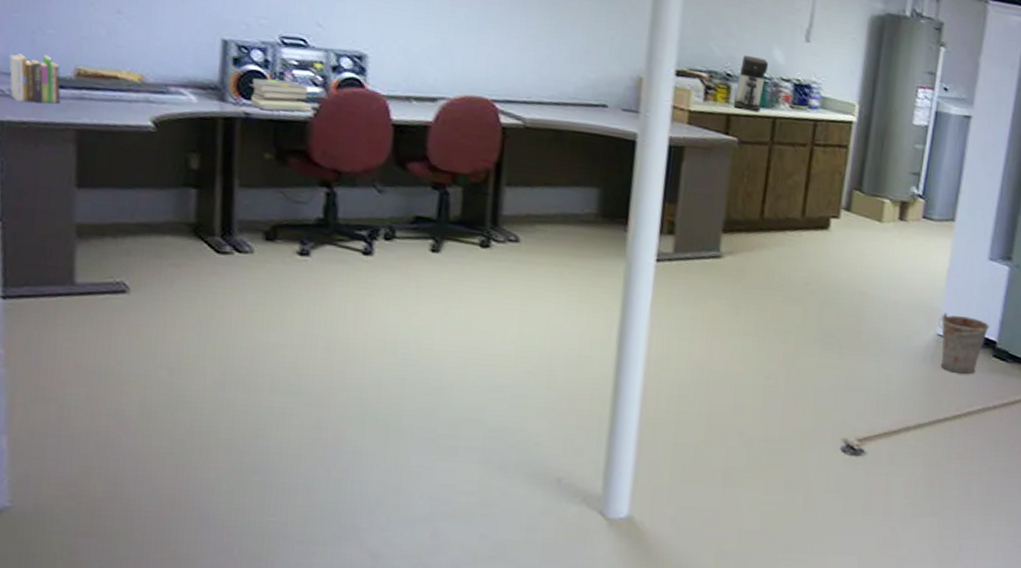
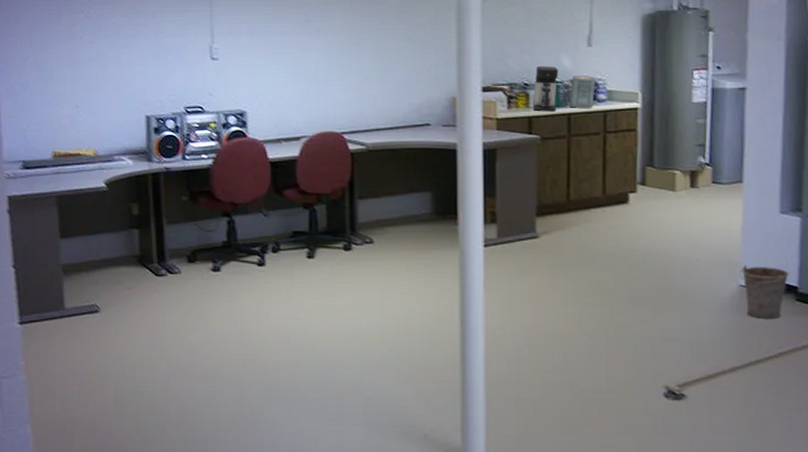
books: present [9,53,61,104] -> none [11,145,45,182]
books: present [251,78,313,112] -> none [169,139,212,164]
paint can: none [775,73,811,115] -> present [569,76,598,109]

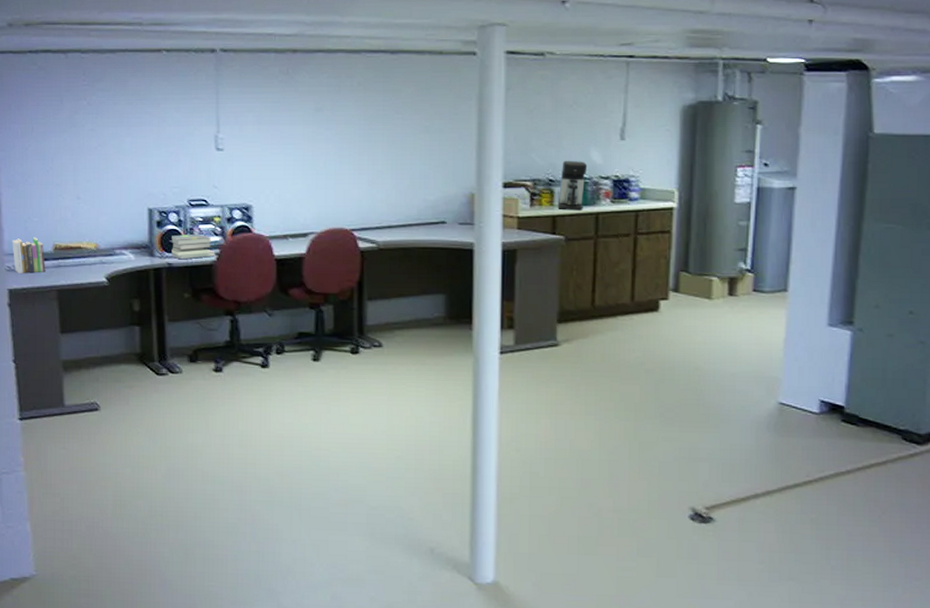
books: none [11,145,45,182] -> present [12,237,46,274]
books: none [169,139,212,164] -> present [171,233,215,260]
paint can: present [569,76,598,109] -> none [597,172,630,208]
bucket: present [738,265,789,320] -> none [778,381,835,441]

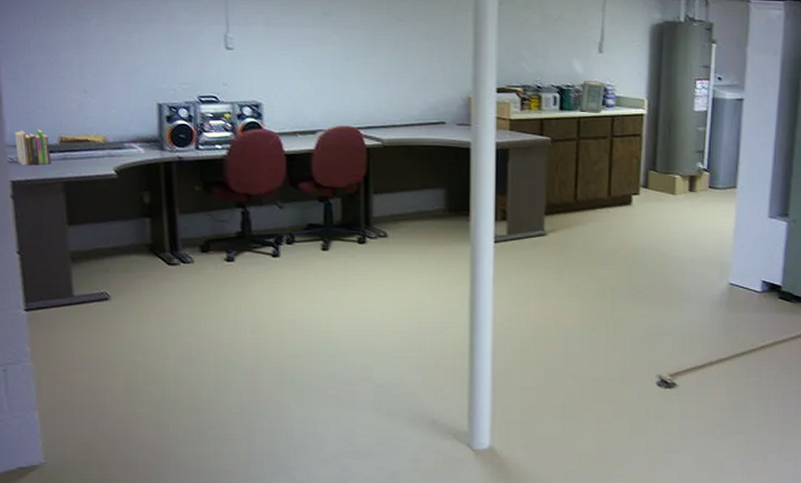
books: present [171,233,215,260] -> none [182,129,226,154]
coffee maker: present [557,160,588,212] -> none [545,69,571,116]
paint can: none [597,172,630,208] -> present [579,81,607,113]

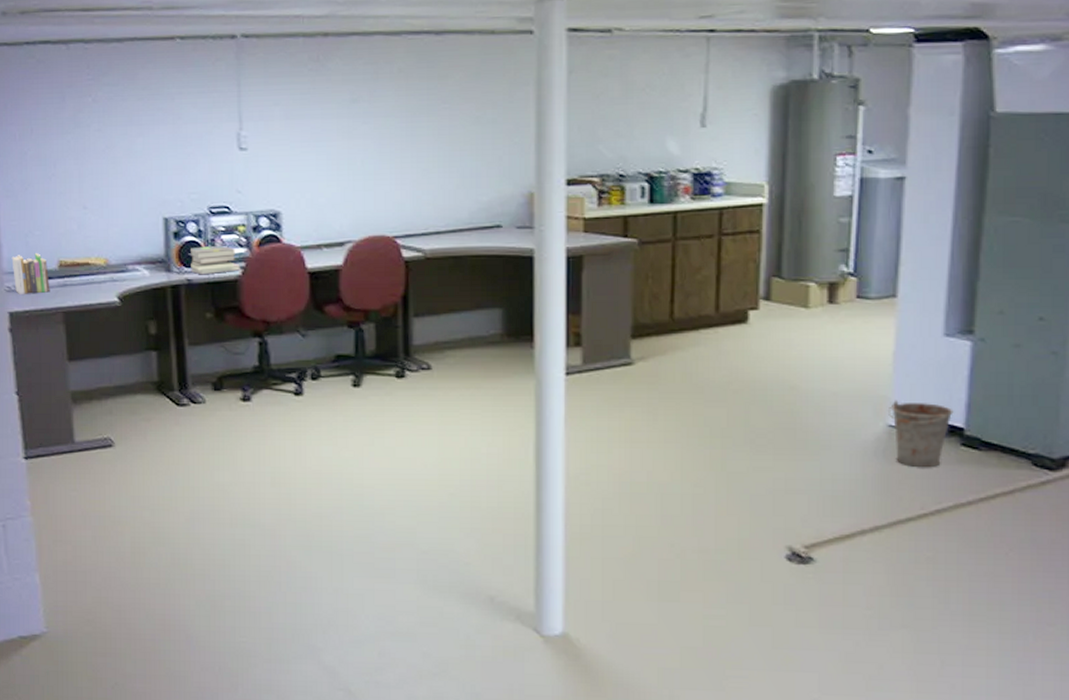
books: none [182,129,226,154] -> present [191,245,240,275]
paint can: present [579,81,607,113] -> none [675,164,712,206]
bucket: none [729,265,774,315] -> present [887,400,954,468]

